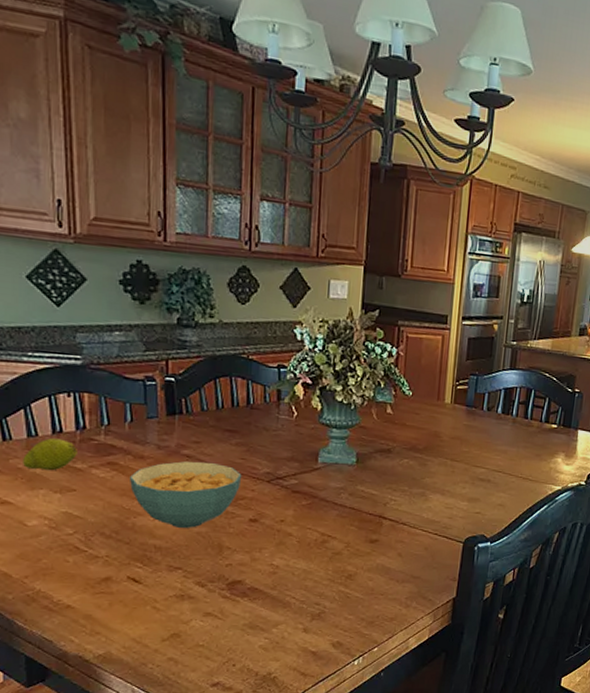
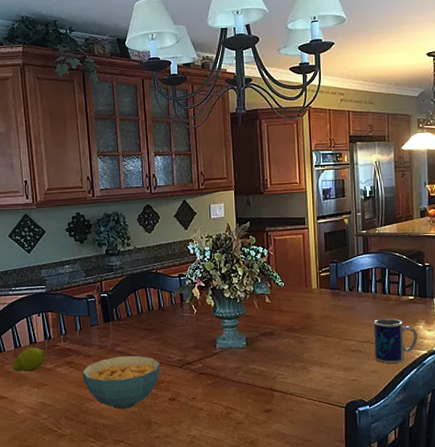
mug: none [505,446,555,498] -> present [374,318,419,363]

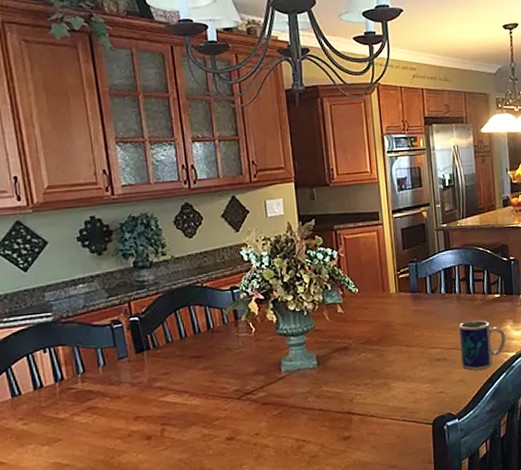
fruit: present [13,348,47,372] -> none [10,393,59,427]
cereal bowl: present [81,356,161,409] -> none [109,390,213,459]

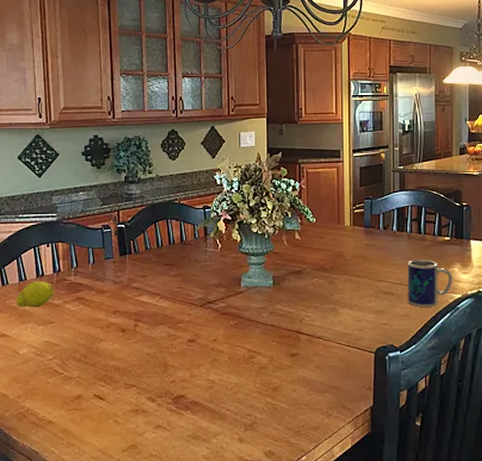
fruit: none [10,393,59,427] -> present [16,281,55,308]

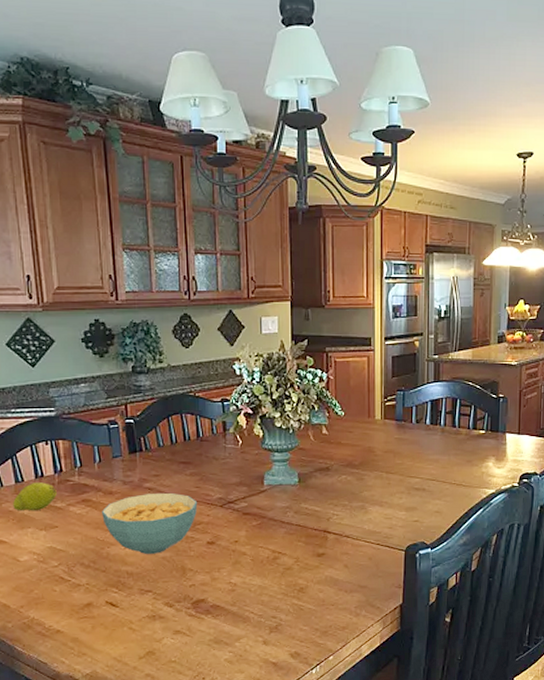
cereal bowl: none [93,293,180,350] -> present [101,493,198,554]
mug: present [408,260,453,307] -> none [440,454,487,503]

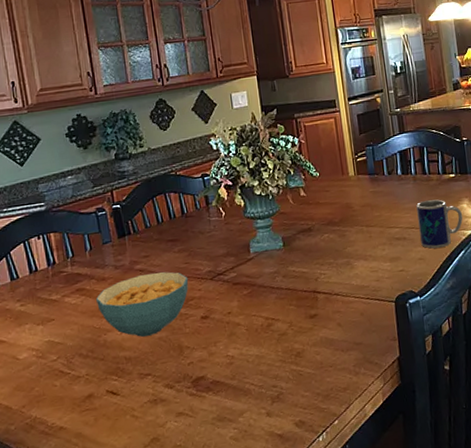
fruit: present [13,482,57,511] -> none [9,277,52,308]
mug: none [440,454,487,503] -> present [416,199,463,249]

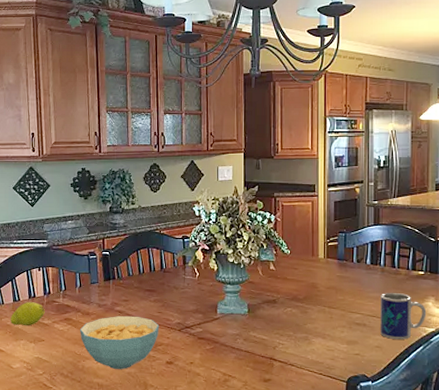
fruit: none [9,277,52,308] -> present [10,302,45,326]

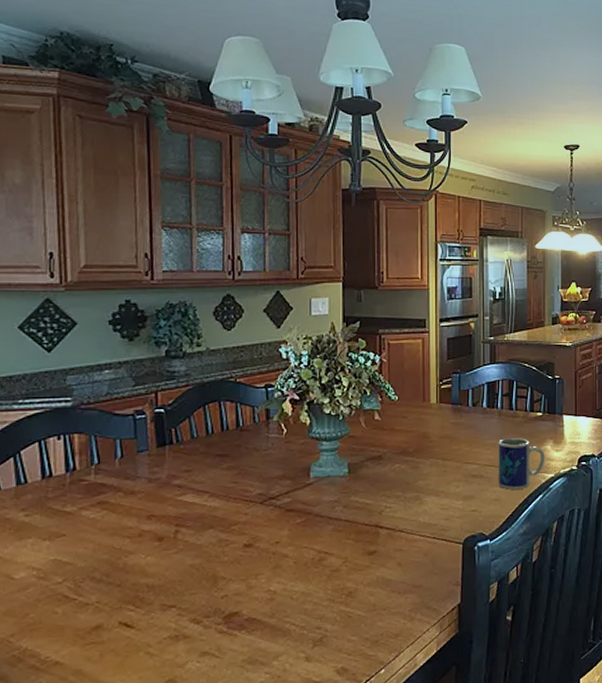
fruit: present [10,302,45,326] -> none [11,483,67,518]
cereal bowl: present [79,316,160,369] -> none [119,490,235,563]

